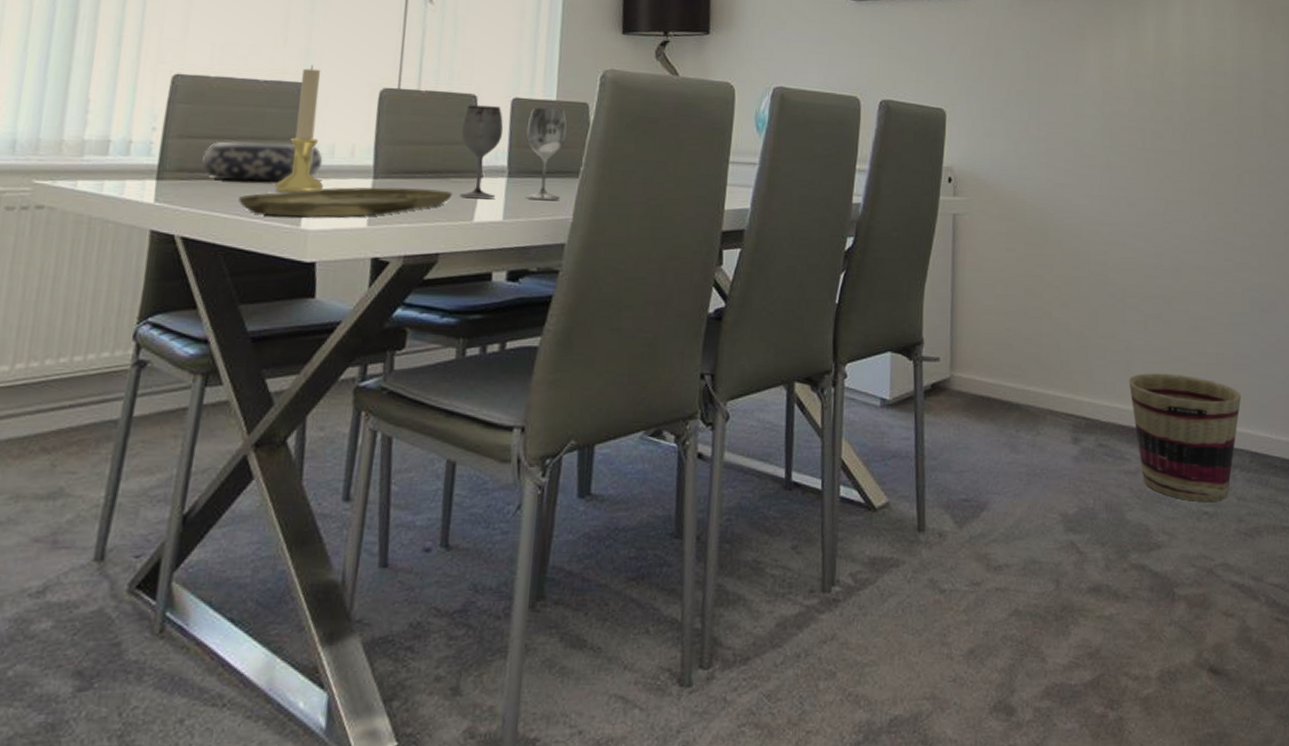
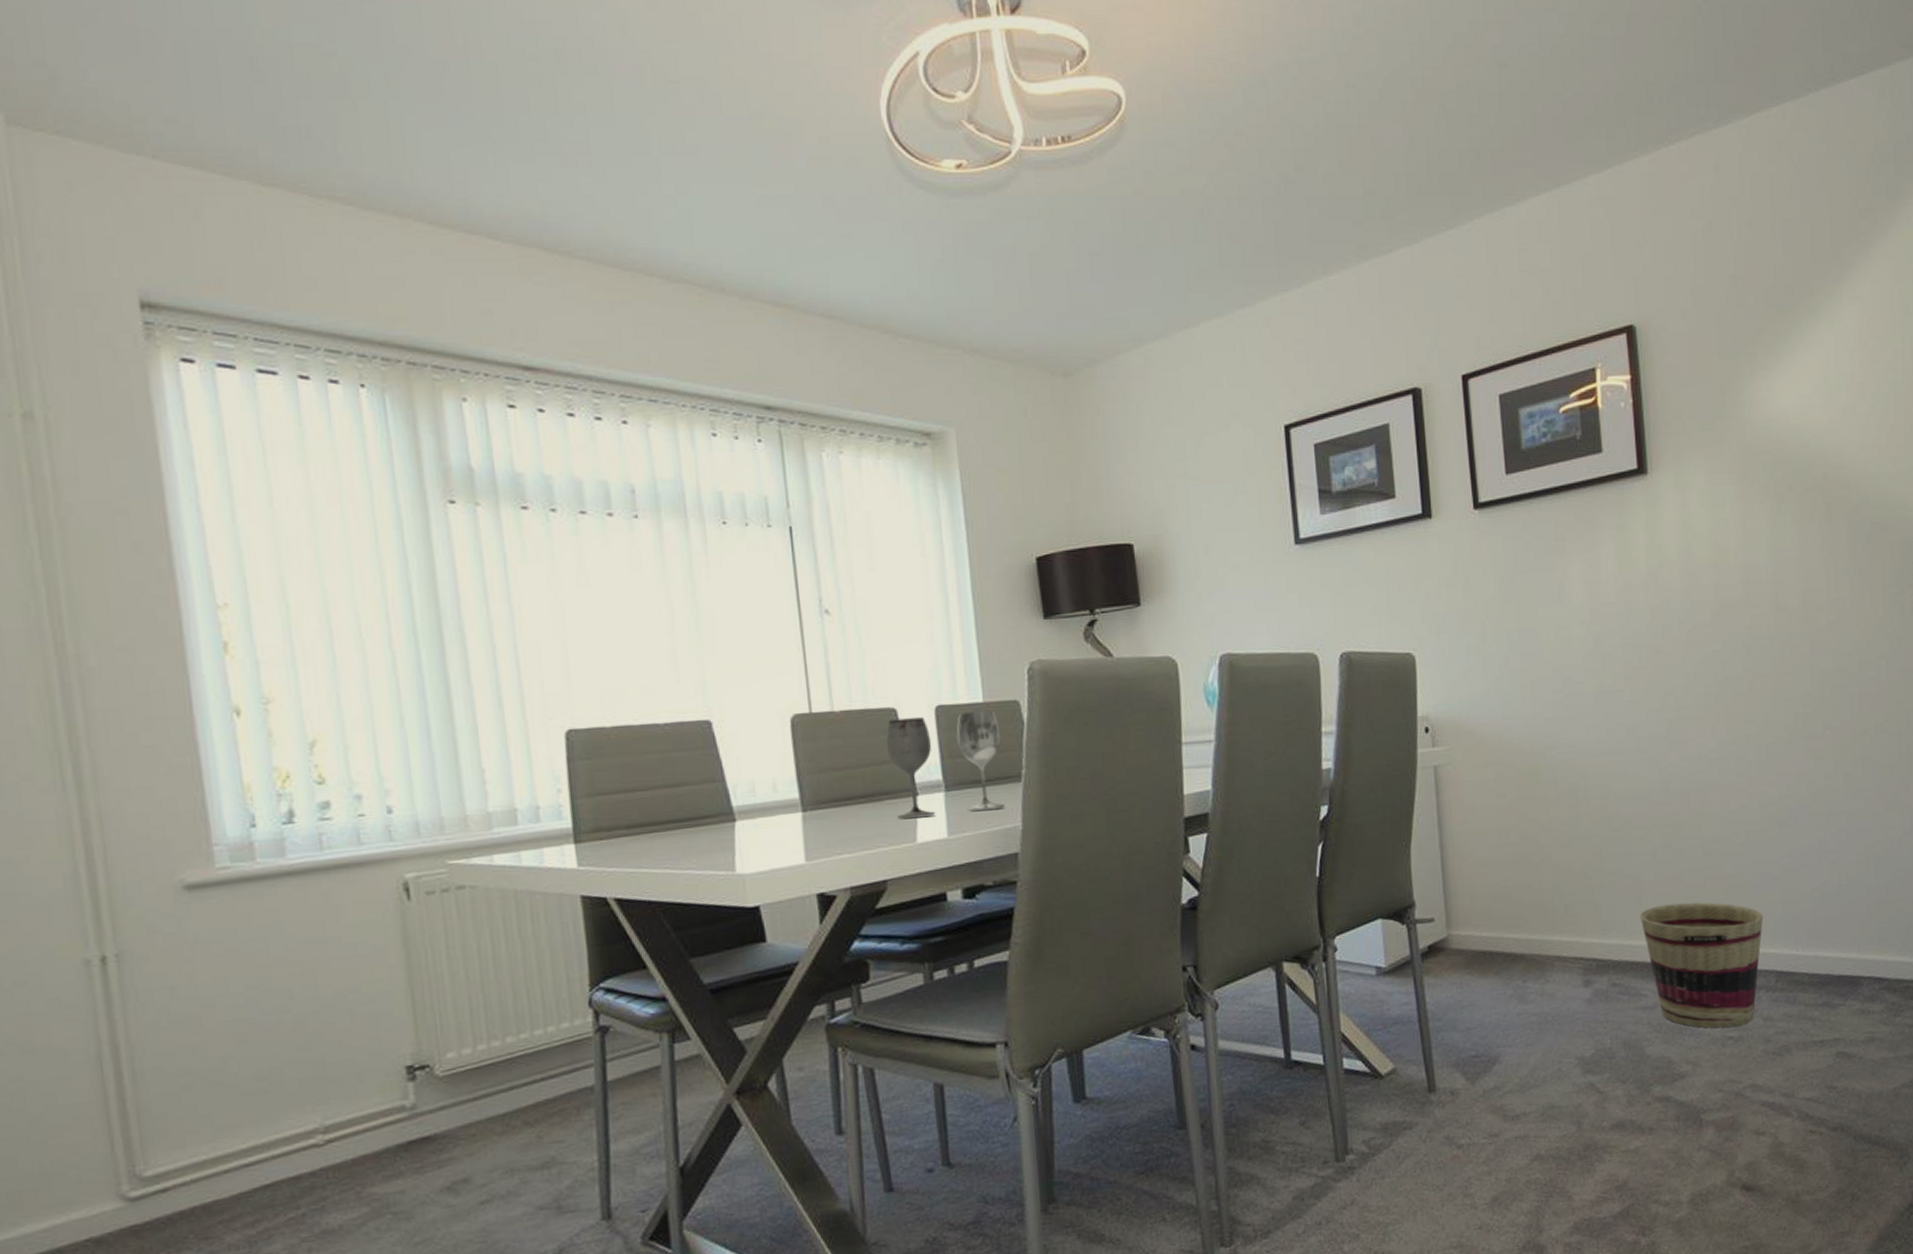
decorative bowl: present [202,141,323,182] -> none [617,786,745,835]
placemat: present [238,187,453,217] -> none [665,814,890,865]
candle holder: present [275,65,323,192] -> none [700,699,751,838]

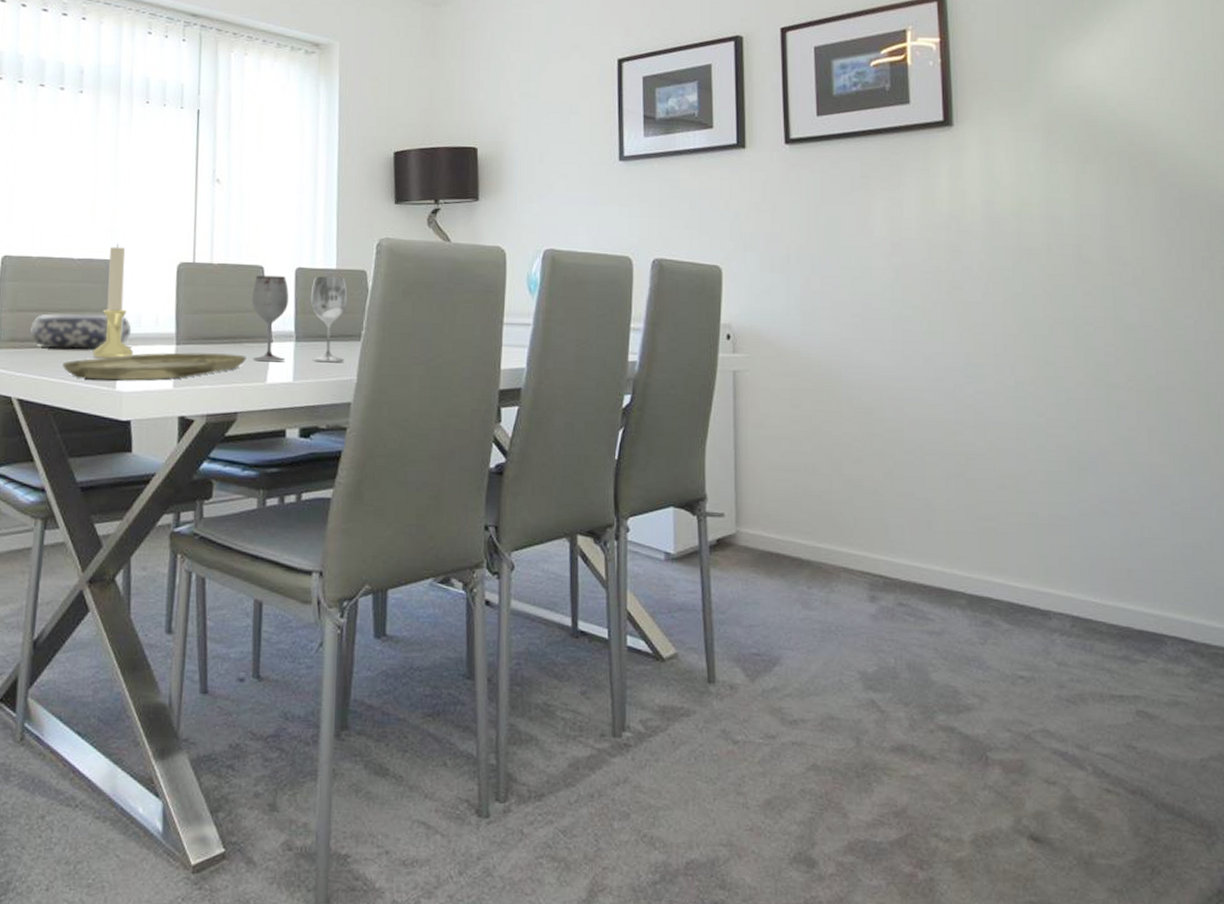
decorative bowl: none [617,786,745,835] -> present [30,313,132,350]
placemat: none [665,814,890,865] -> present [63,352,247,380]
candle holder: none [700,699,751,838] -> present [92,243,133,358]
basket: present [1639,902,1764,1029] -> none [929,532,1060,666]

